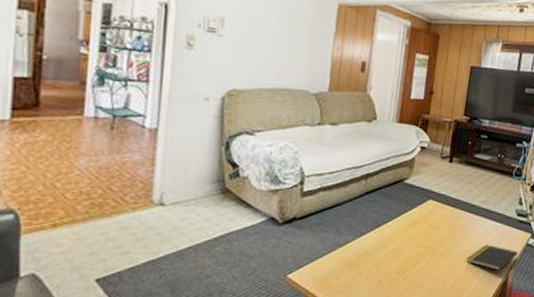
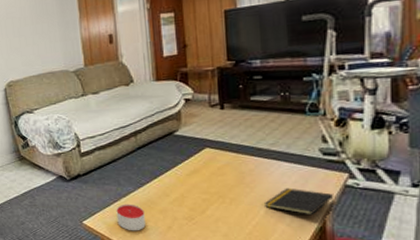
candle: none [327,255,359,287] -> present [116,204,146,231]

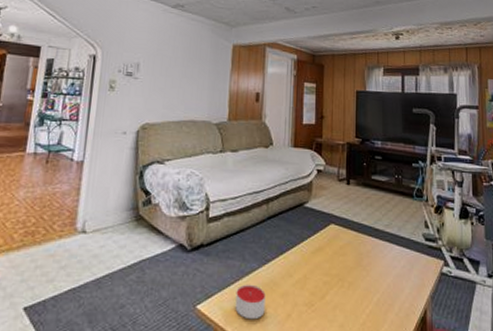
notepad: present [263,187,335,216] -> none [377,272,433,304]

